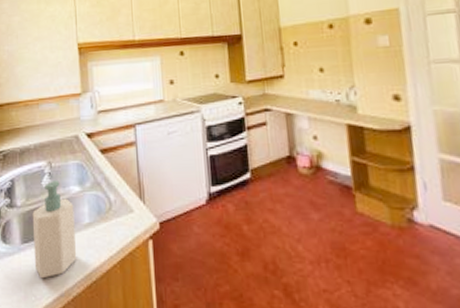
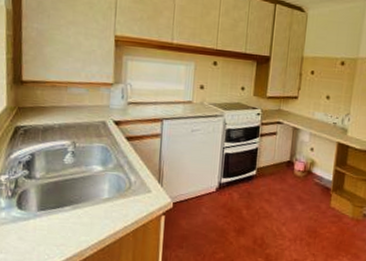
soap bottle: present [32,181,77,279] -> none [50,159,95,242]

